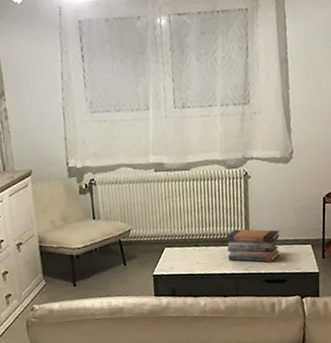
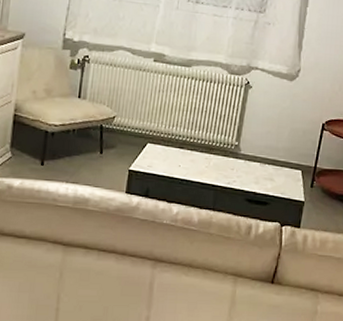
book stack: present [226,229,280,262] -> none [212,139,271,181]

